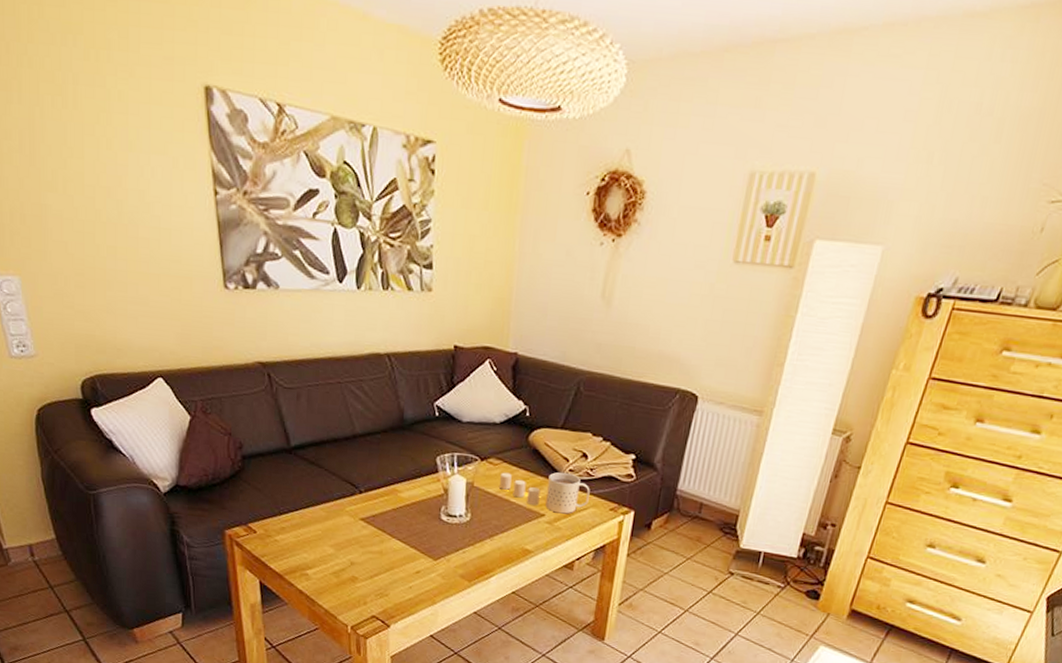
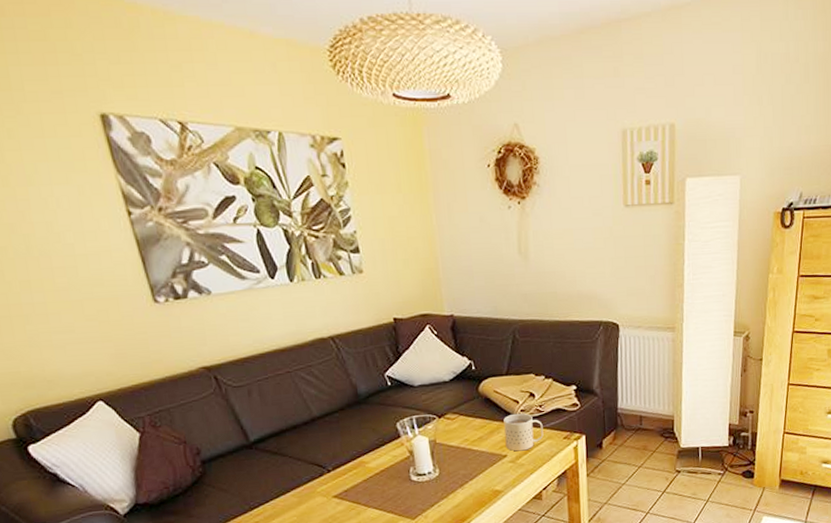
candle: present [499,472,540,505] -> none [458,424,500,449]

